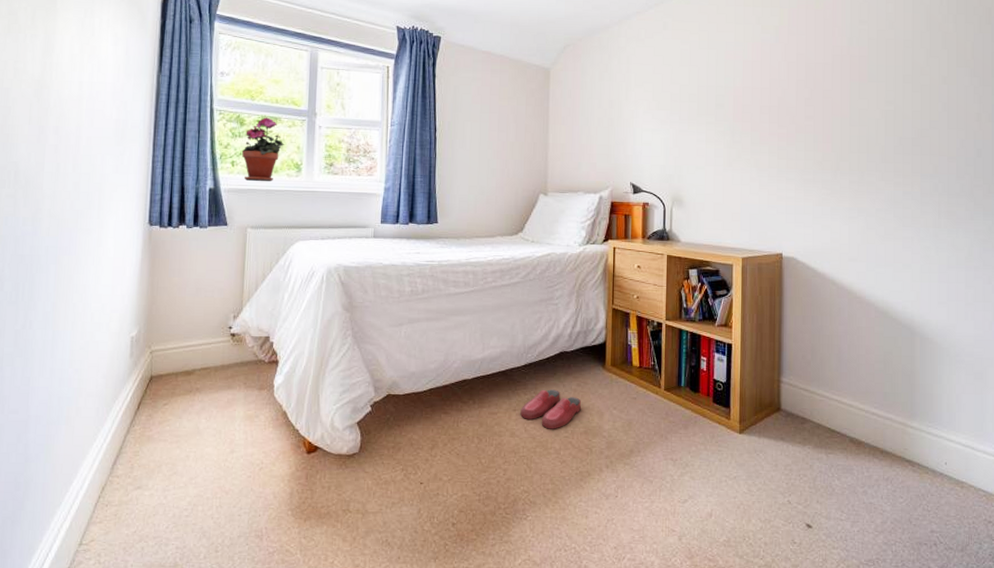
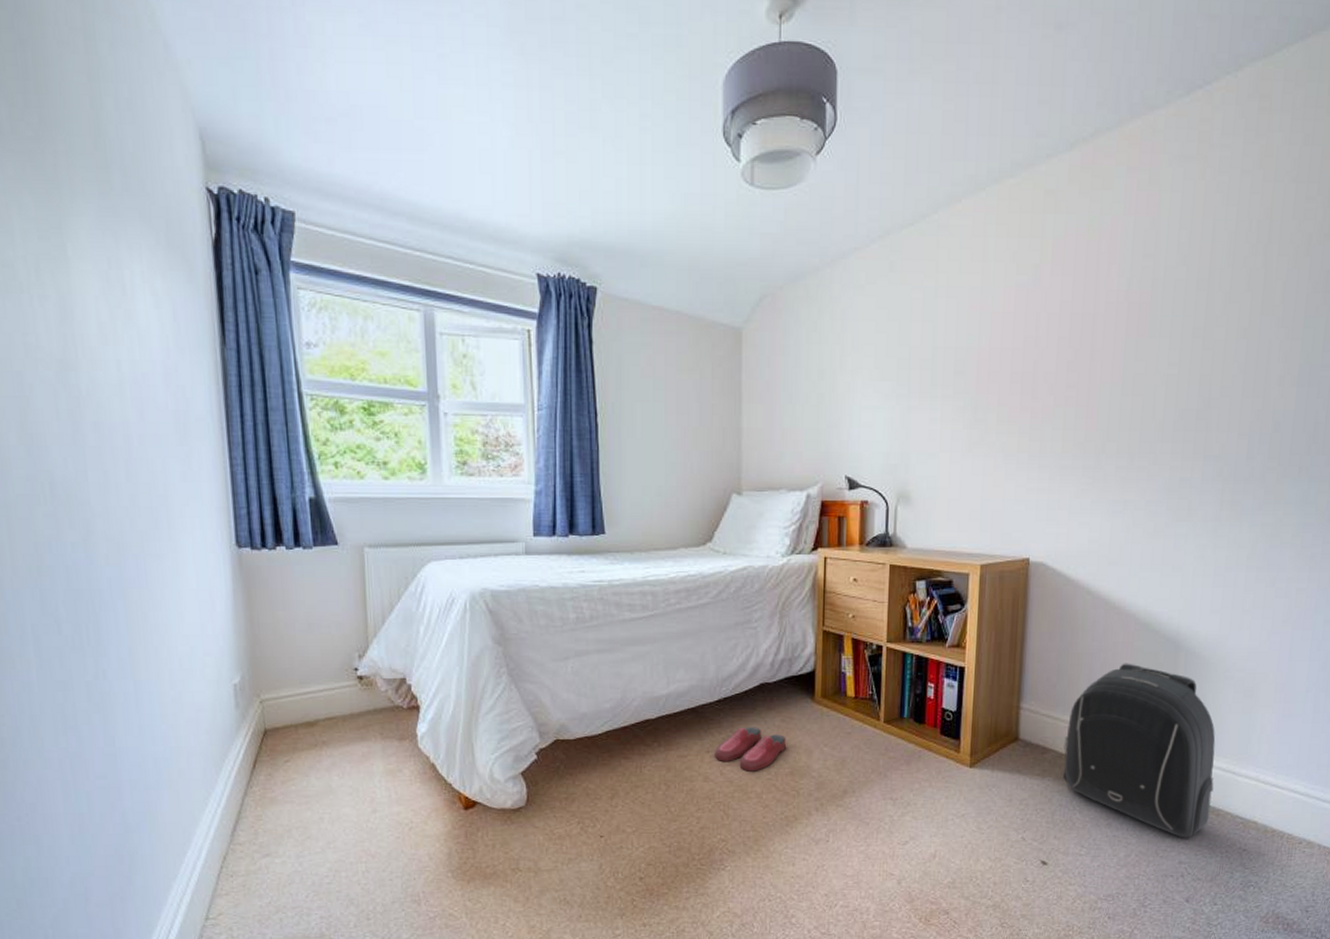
potted plant: present [241,117,284,182] -> none [345,403,401,488]
backpack: none [820,345,956,508] -> present [1063,663,1216,838]

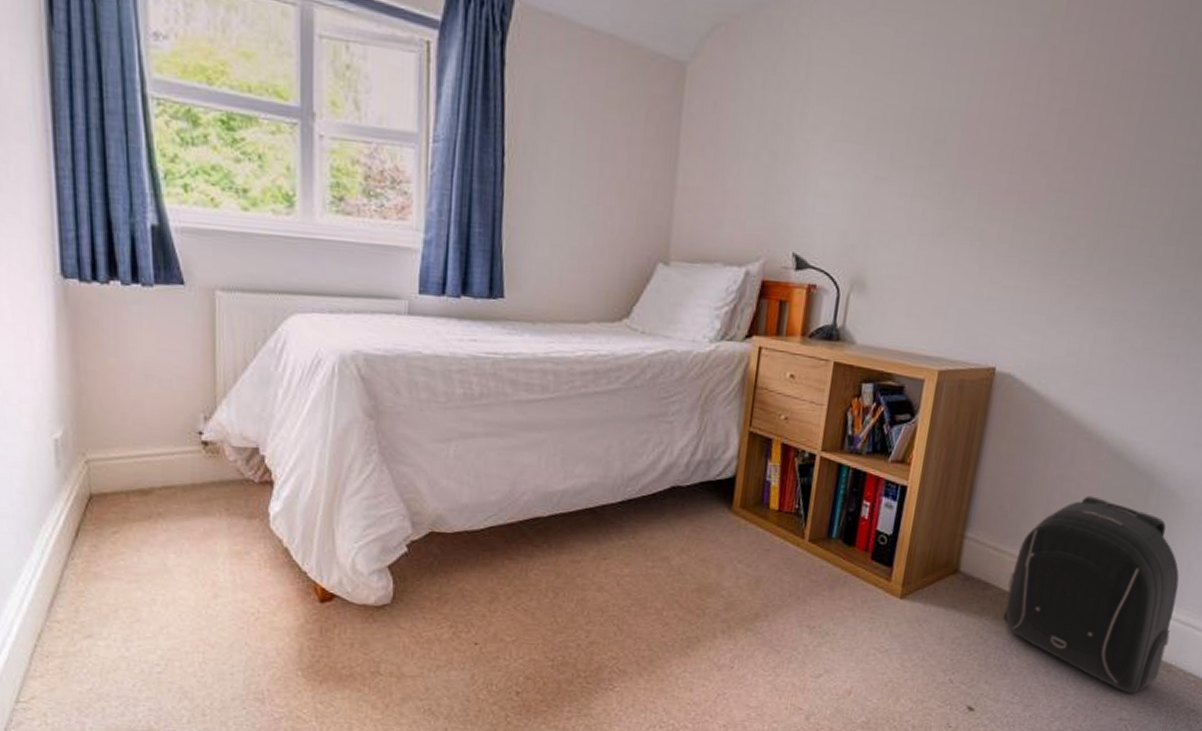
slippers: present [715,727,786,771] -> none [612,533,695,585]

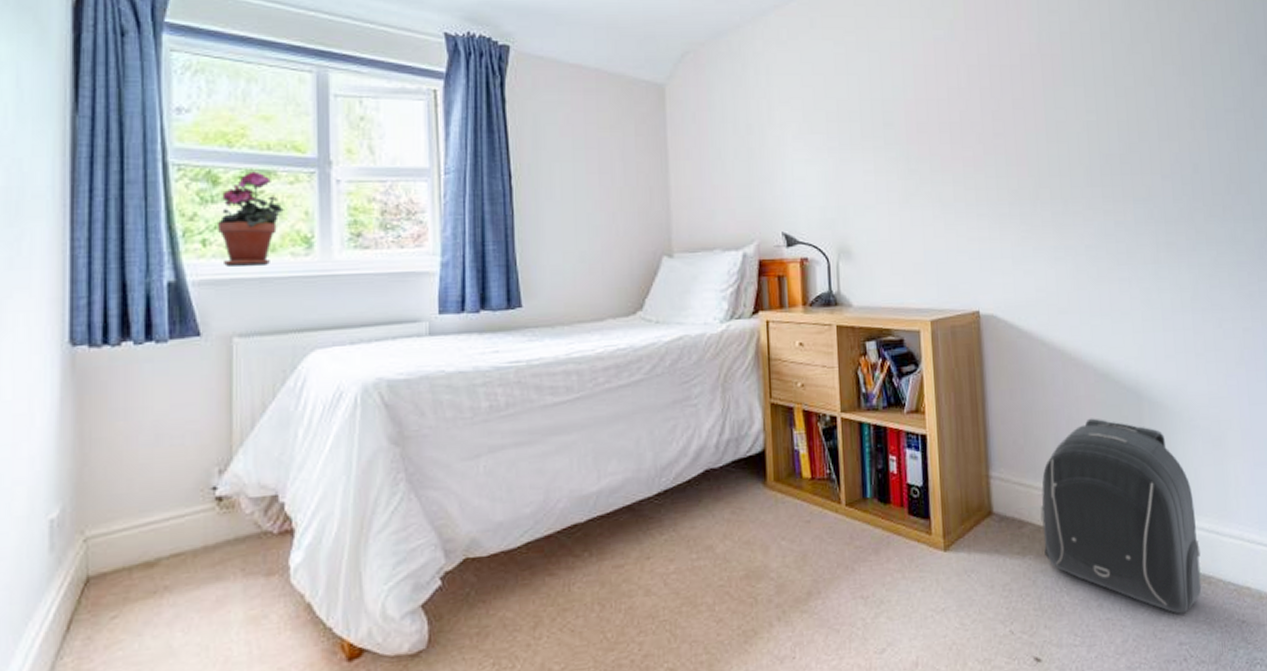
potted plant: none [197,114,265,221] -> present [216,171,284,268]

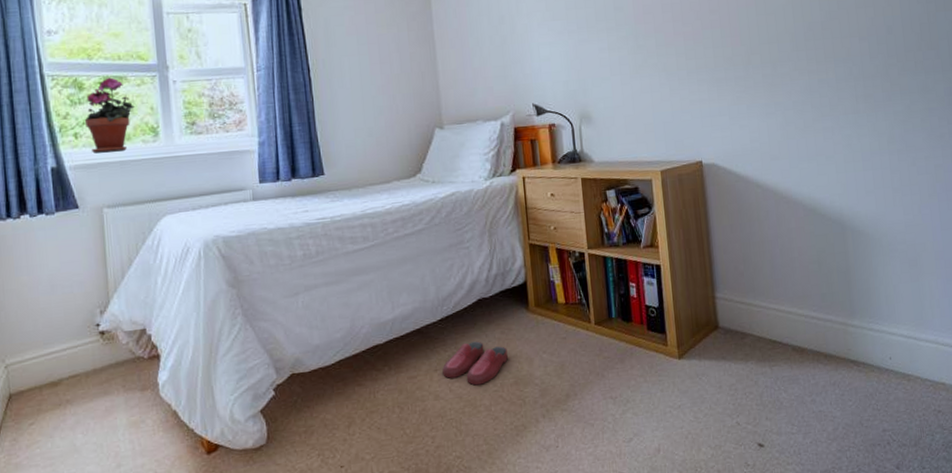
slippers: none [656,522,738,579] -> present [442,341,508,386]
backpack: present [1040,418,1202,614] -> none [759,246,902,406]

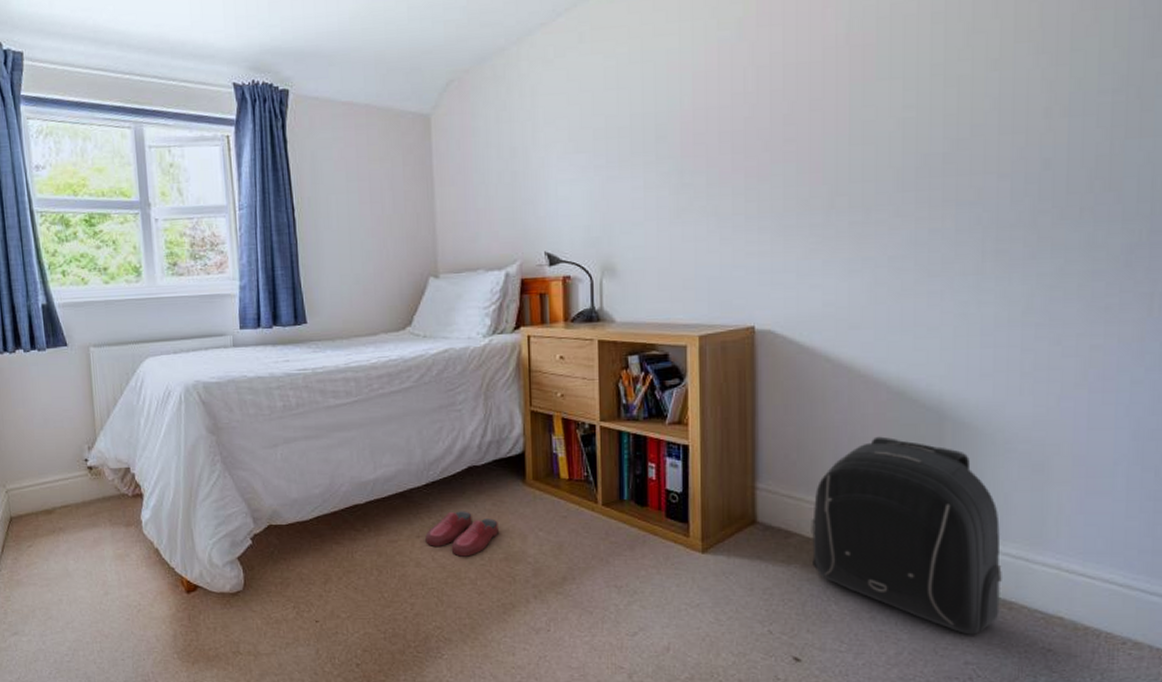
potted plant: present [84,77,135,154] -> none [71,214,118,293]
backpack: none [759,246,902,406] -> present [811,436,1002,635]

